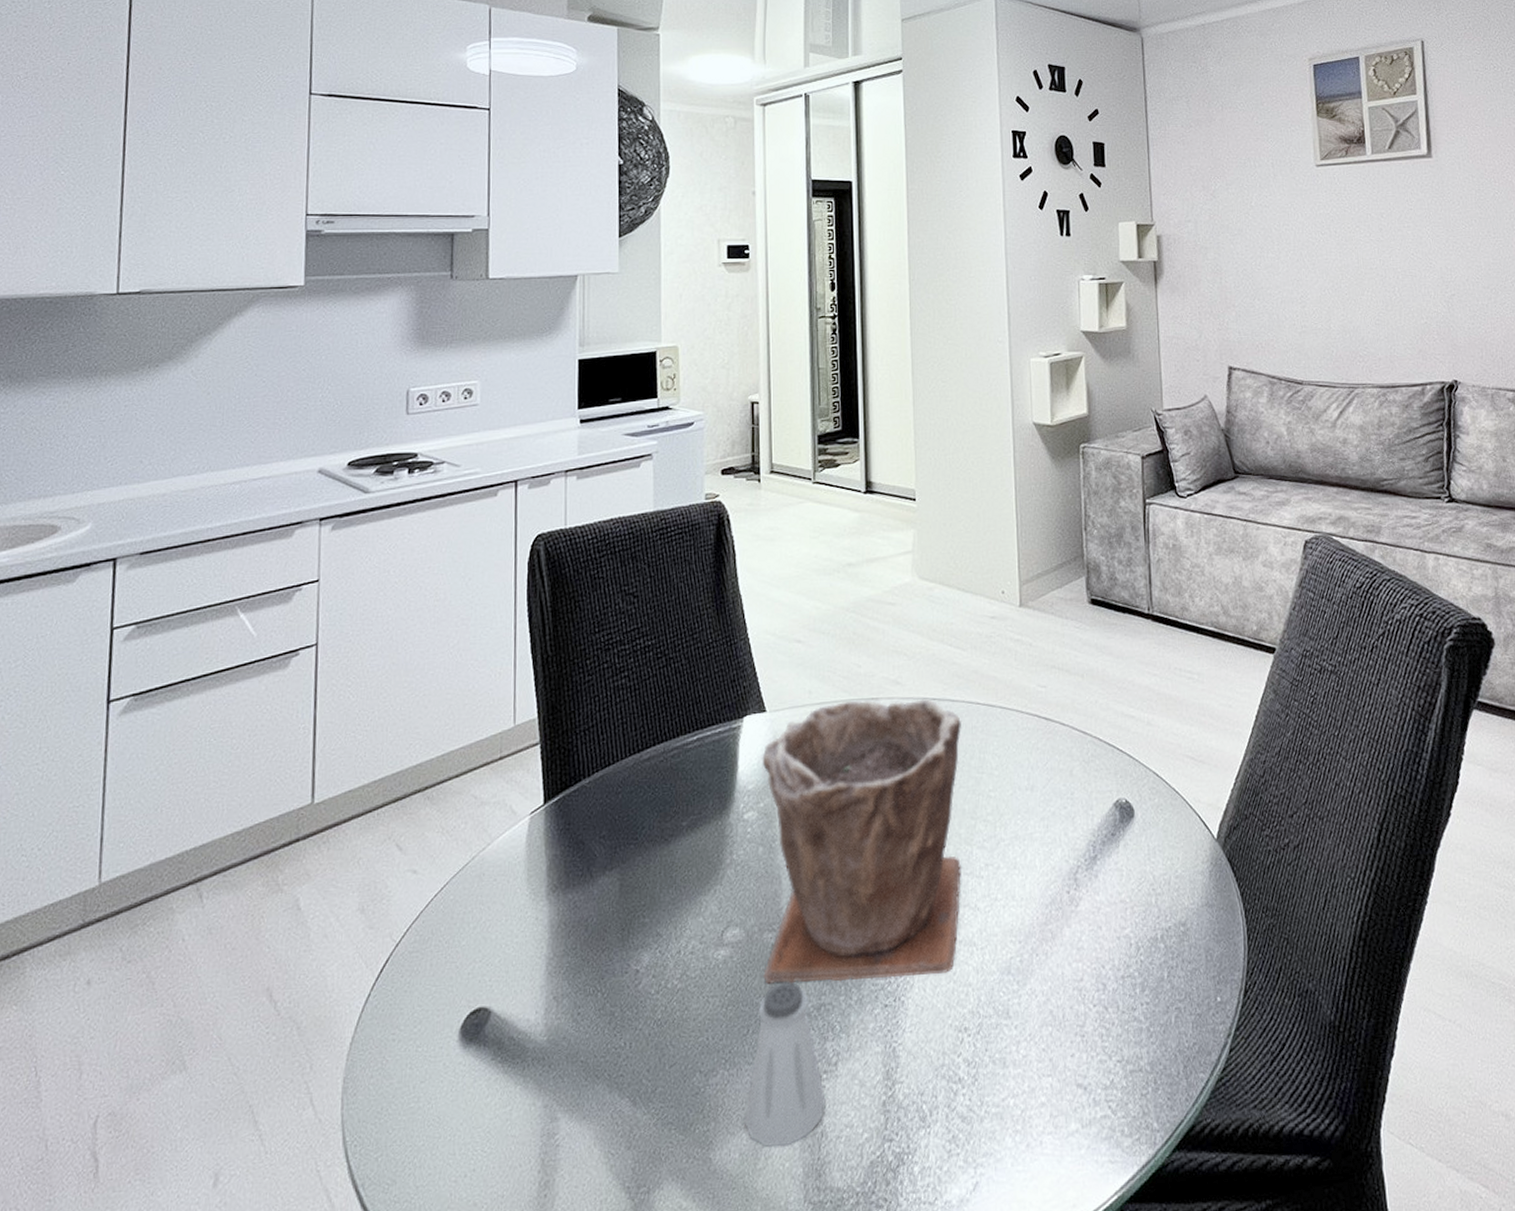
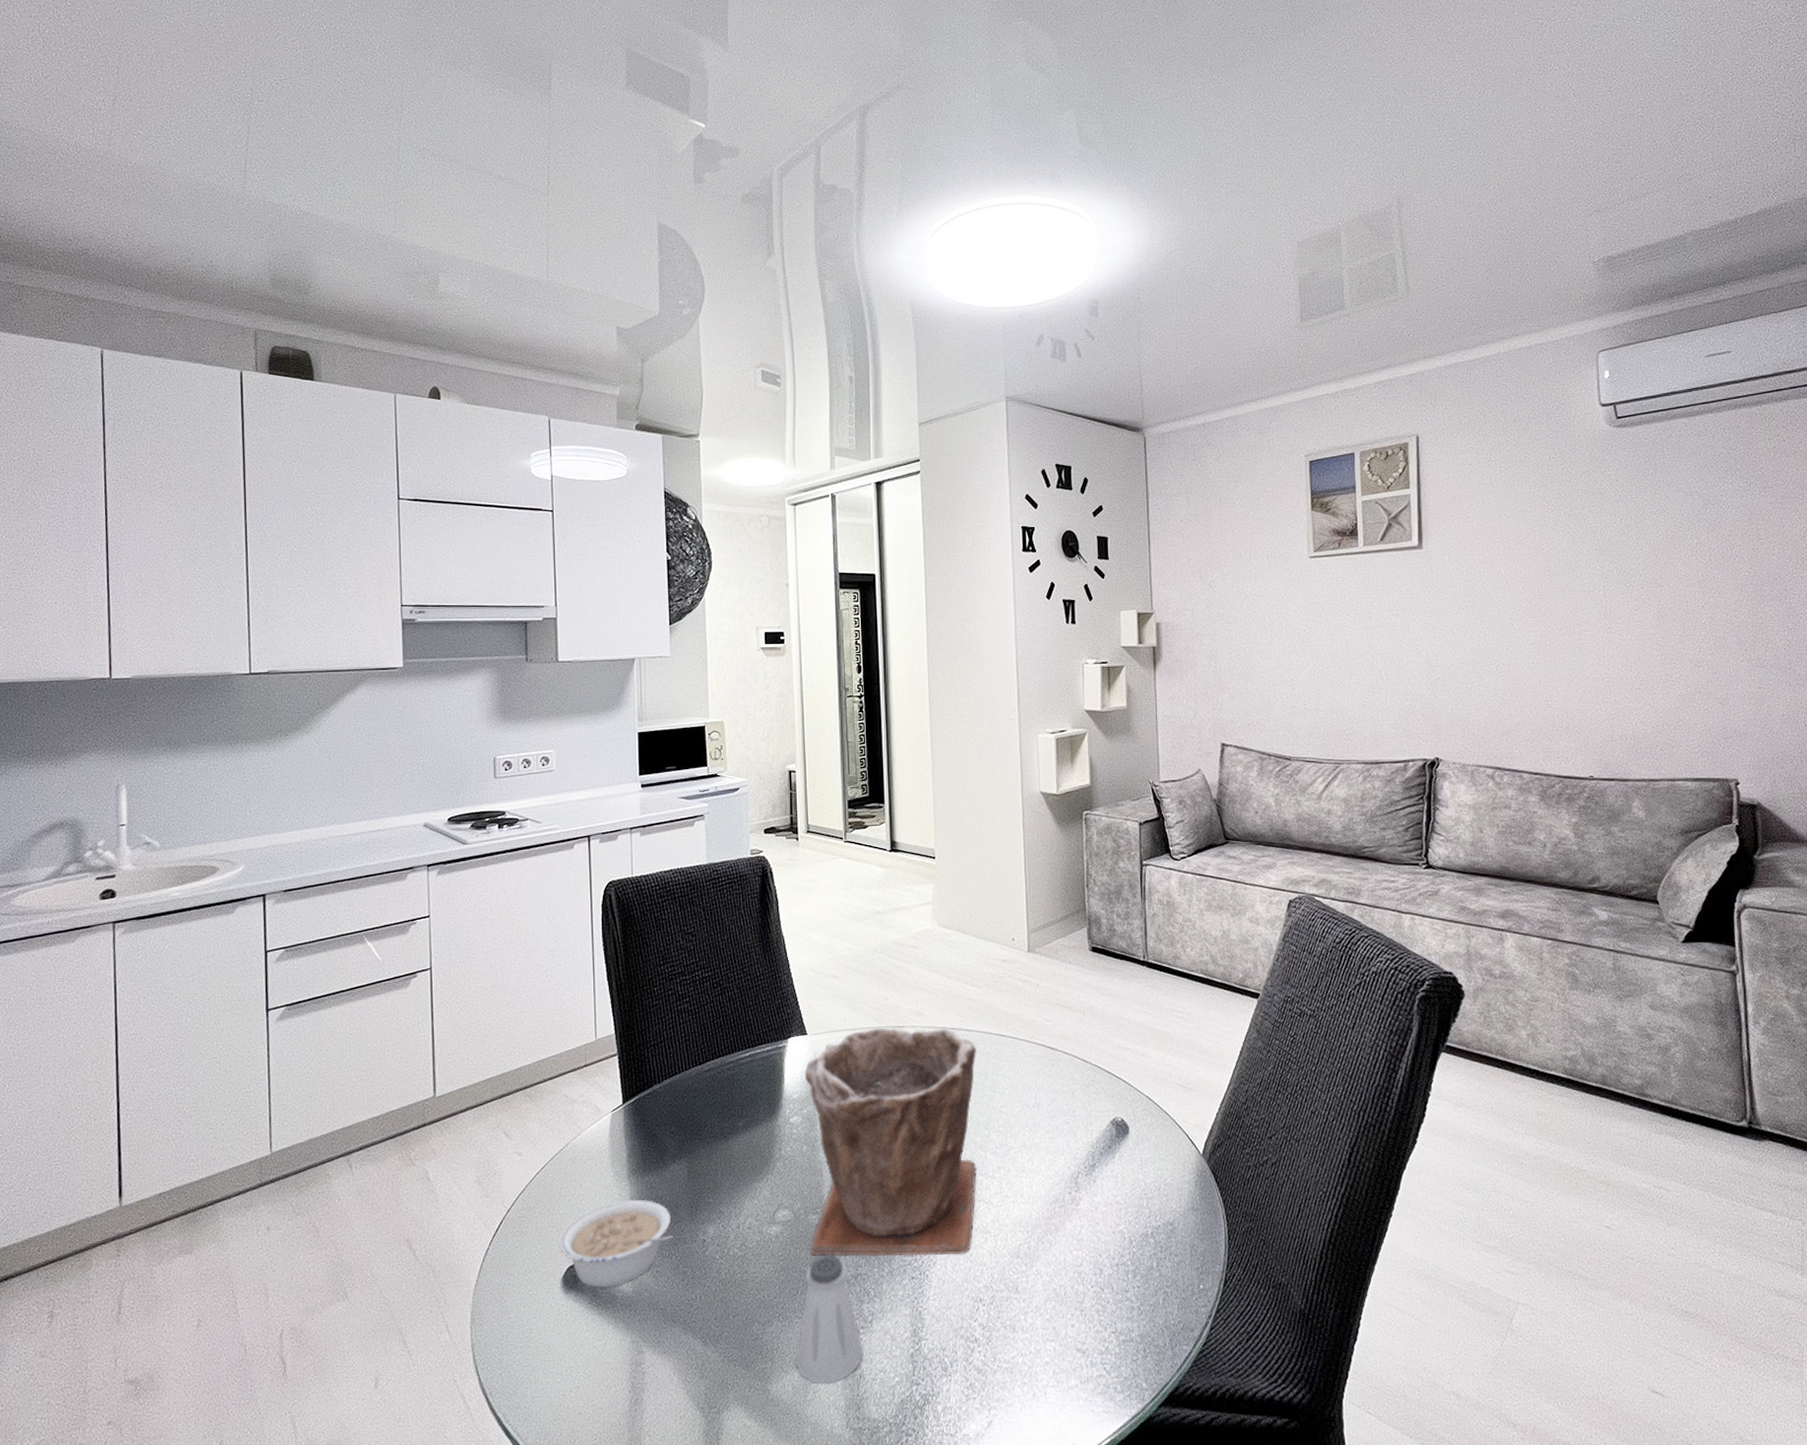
legume: none [458,923,601,1039] -> present [558,1200,674,1288]

